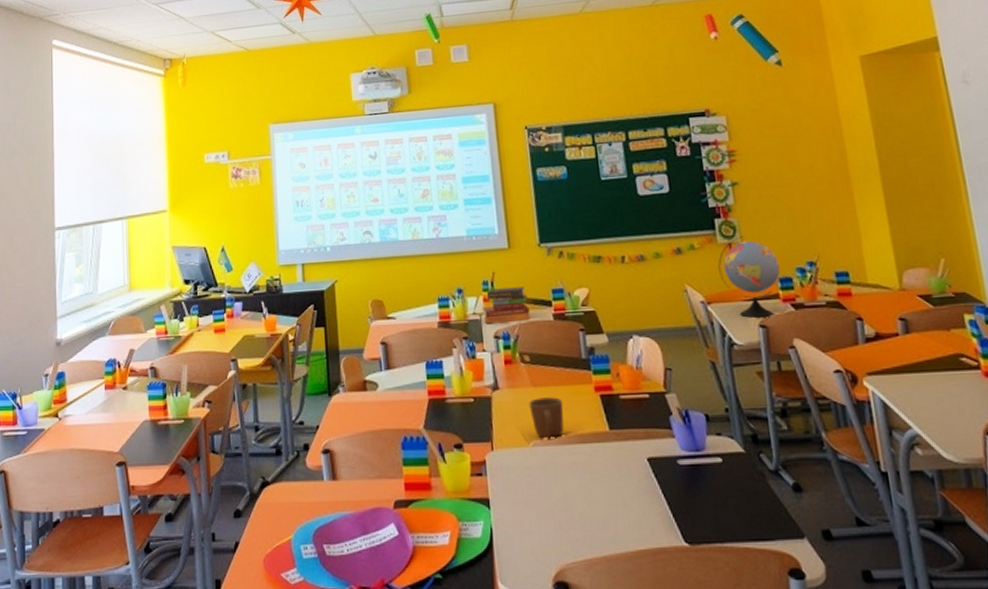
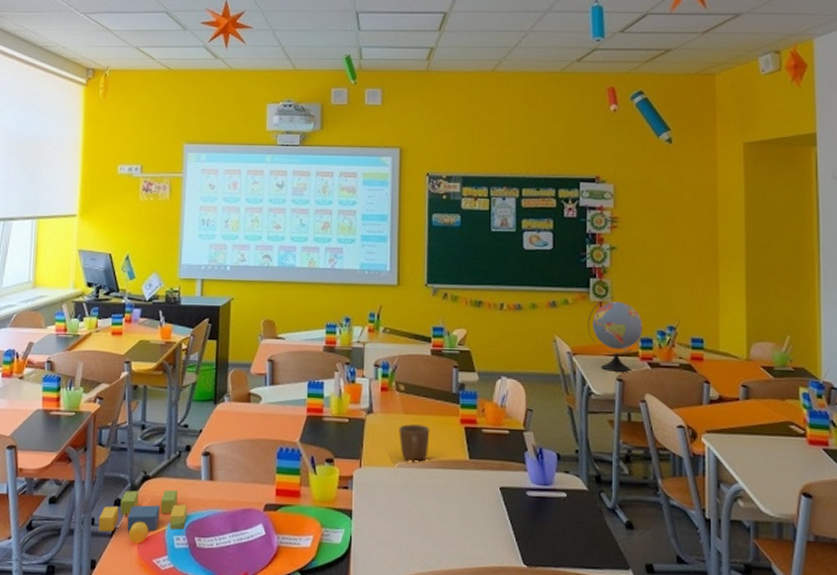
toy blocks: none [219,493,313,558] -> present [98,489,188,544]
books: present [482,287,531,324] -> none [366,321,410,354]

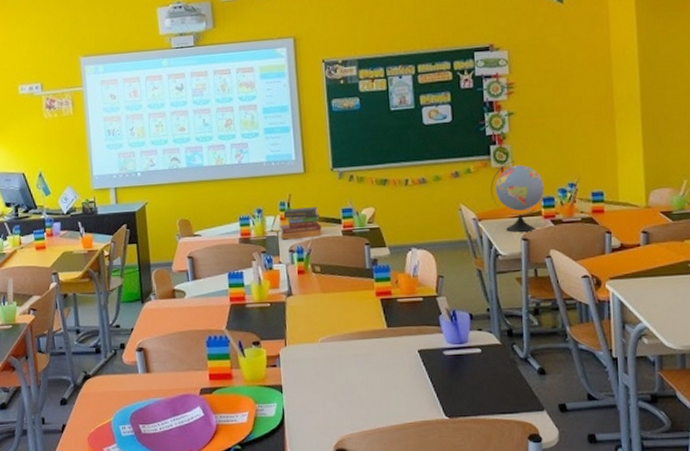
toy blocks: present [98,489,188,544] -> none [48,384,130,437]
books: none [366,321,410,354] -> present [279,207,322,240]
mug: present [399,424,430,462] -> none [318,301,349,336]

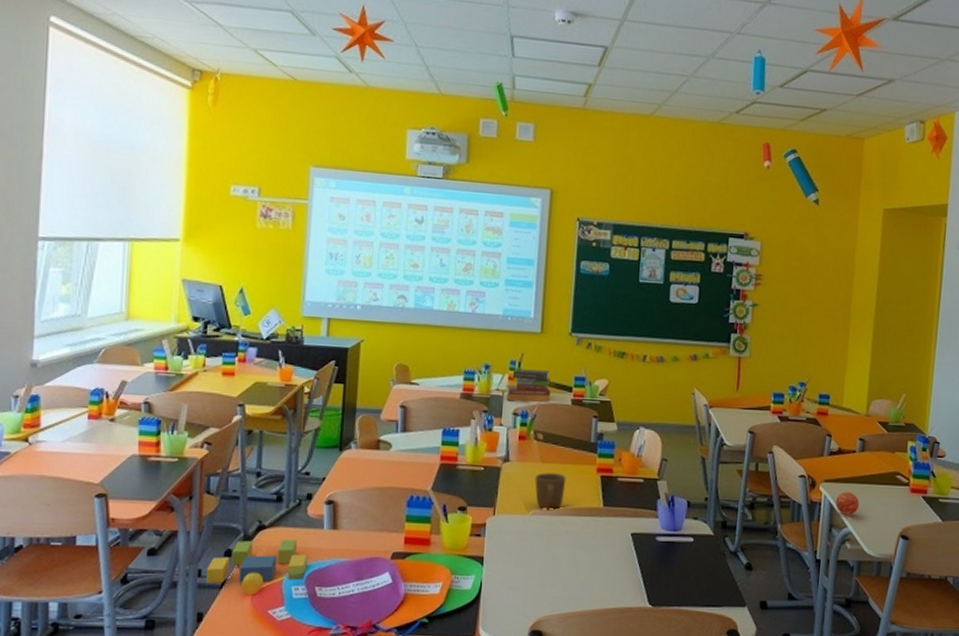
toy blocks: none [48,384,130,437] -> present [205,539,308,595]
mug: none [318,301,349,336] -> present [534,473,566,509]
globe: present [490,161,544,233] -> none [725,352,777,426]
apple: none [625,286,652,310] -> present [836,491,860,515]

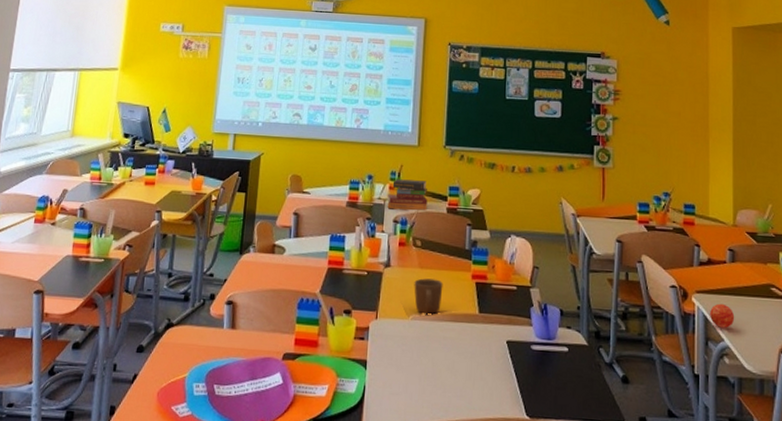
toy blocks: present [205,539,308,595] -> none [120,337,209,391]

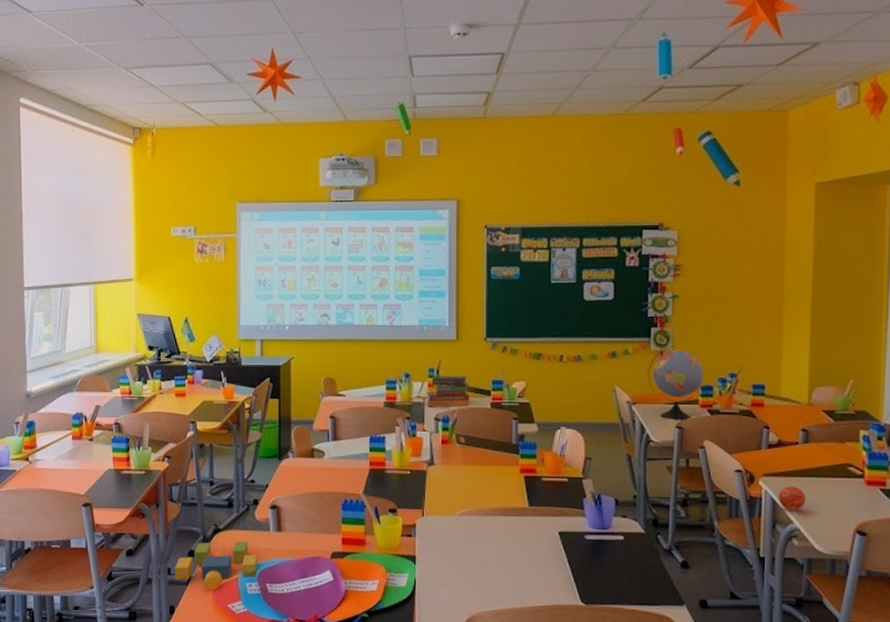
toy blocks: none [120,337,209,391] -> present [174,540,258,591]
mug: present [414,278,443,315] -> none [460,475,490,510]
globe: none [591,163,641,235] -> present [648,346,704,421]

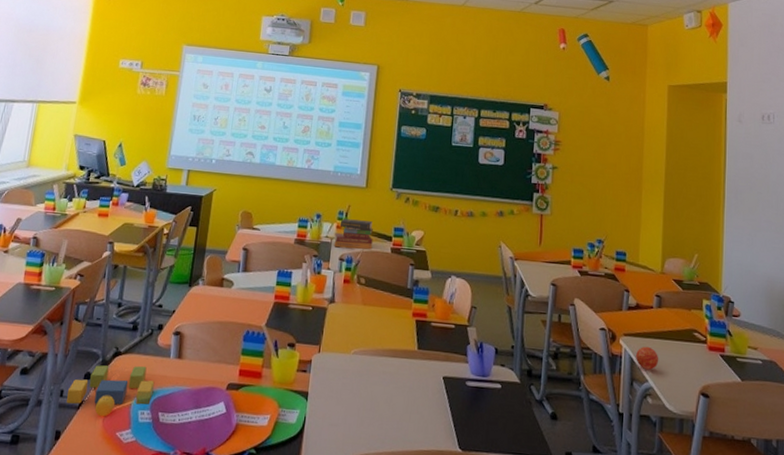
globe: present [648,346,704,421] -> none [529,210,576,279]

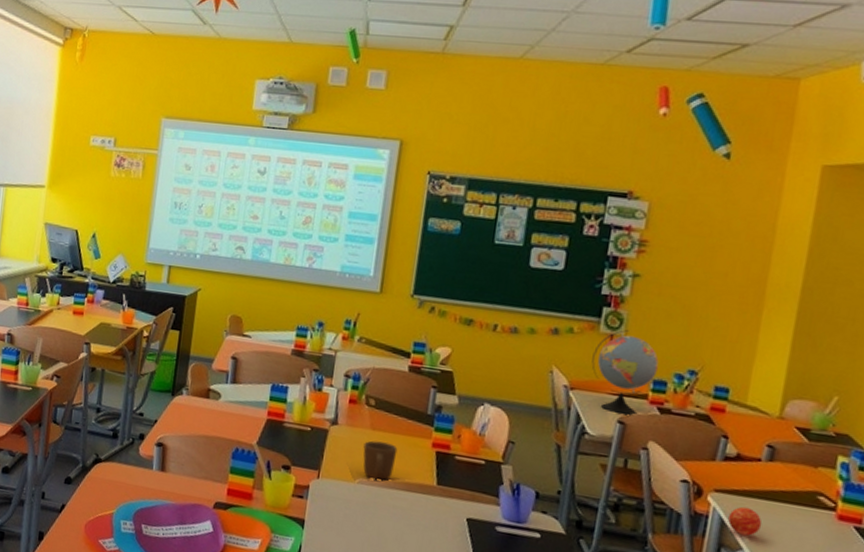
toy blocks: present [66,365,155,417] -> none [48,470,137,524]
books: present [333,218,373,250] -> none [338,329,387,367]
mug: none [356,314,385,350] -> present [363,440,398,481]
globe: none [529,210,576,279] -> present [591,330,659,416]

